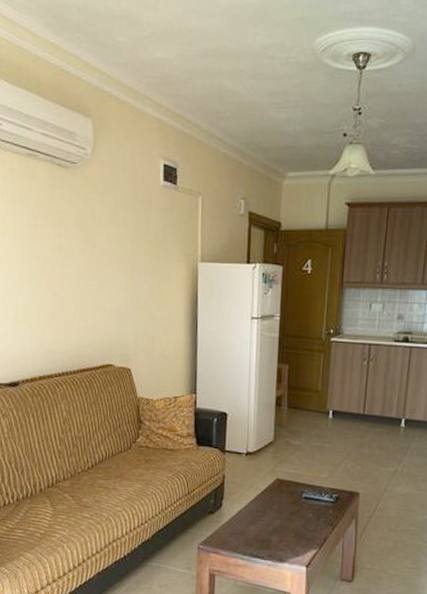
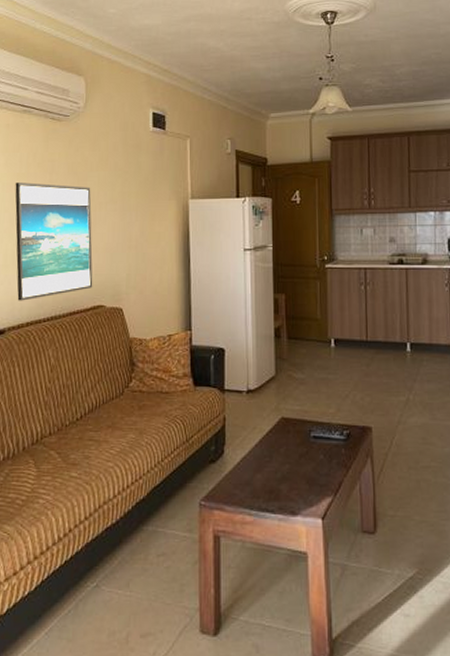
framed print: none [23,234,102,356] -> present [15,182,93,301]

